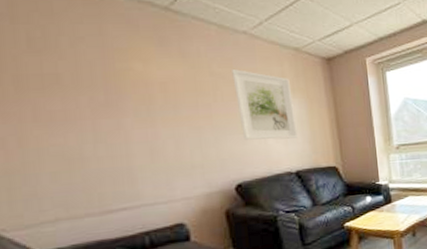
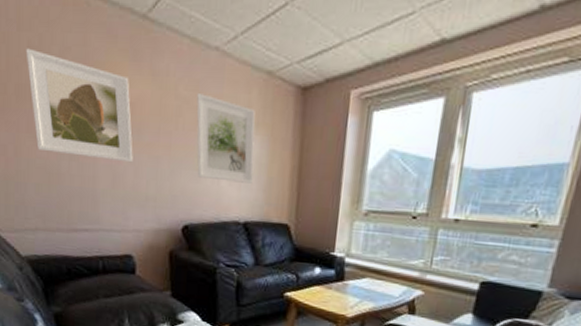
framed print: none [24,40,172,138] -> present [26,48,133,163]

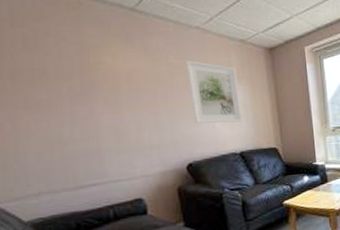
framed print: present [26,48,133,163] -> none [20,40,134,123]

